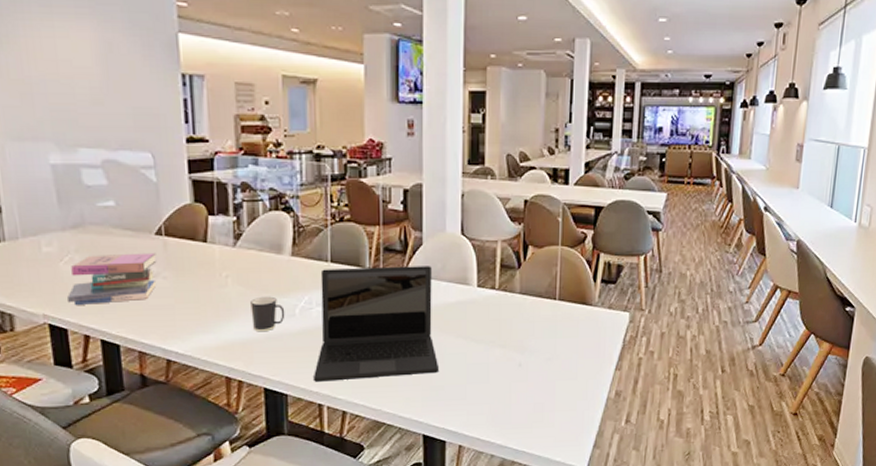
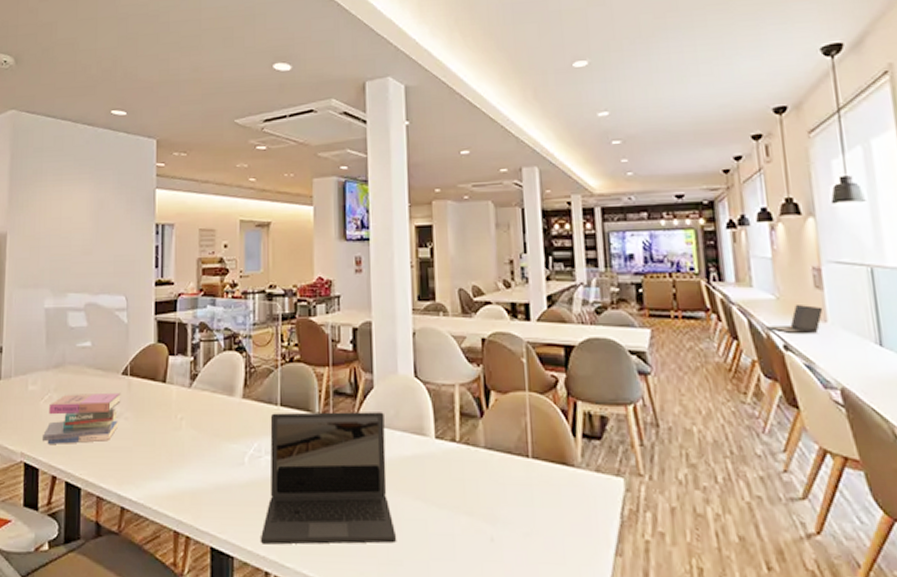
mug: present [250,296,285,332] -> none [202,441,235,482]
laptop: none [754,173,798,197] -> present [766,303,824,333]

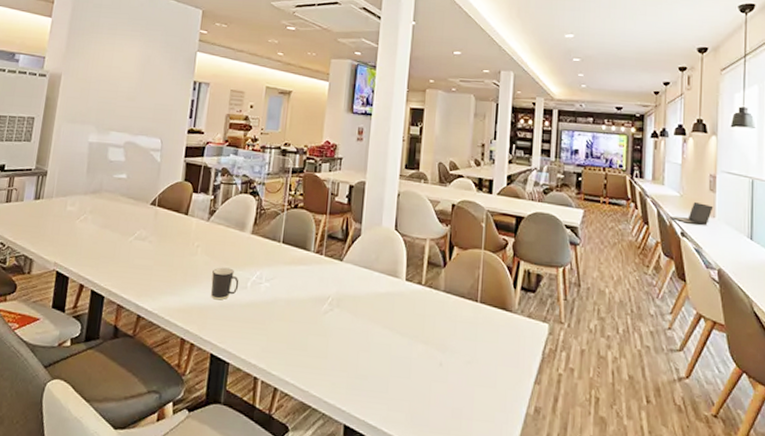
books: present [43,392,121,444] -> none [75,216,148,259]
mug: none [202,441,235,482] -> present [211,267,239,300]
laptop: present [261,412,396,545] -> none [254,248,367,361]

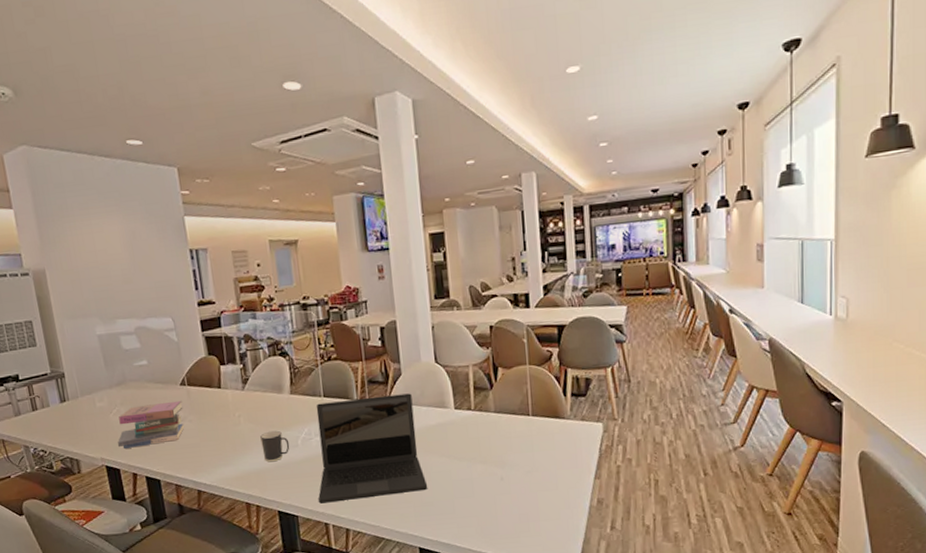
books: none [75,216,148,259] -> present [118,400,185,449]
laptop: none [254,248,367,361] -> present [316,393,427,504]
laptop: present [670,201,714,225] -> none [717,275,762,300]

